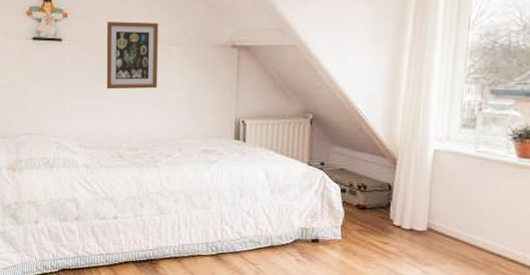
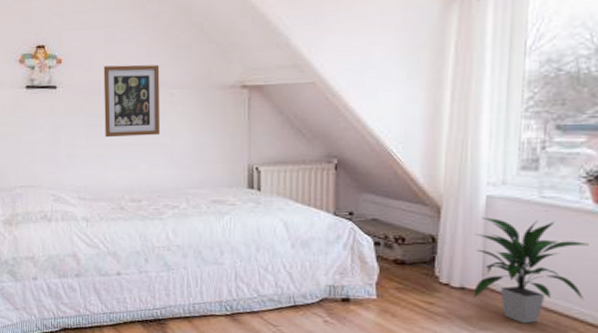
indoor plant: none [420,168,512,260] -> present [473,217,589,324]

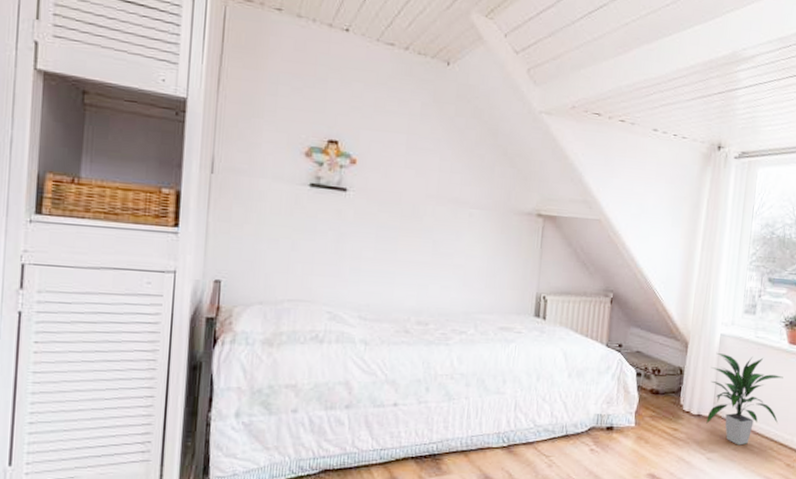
wall art: present [103,64,161,138] -> none [396,174,462,255]

